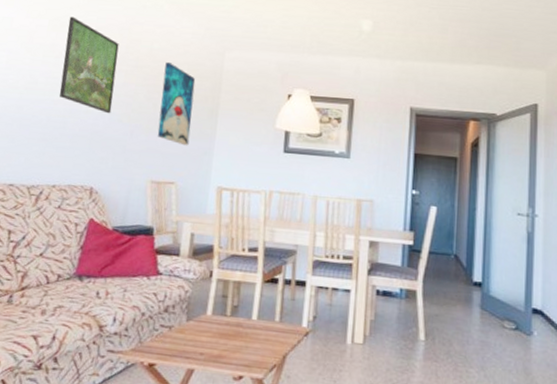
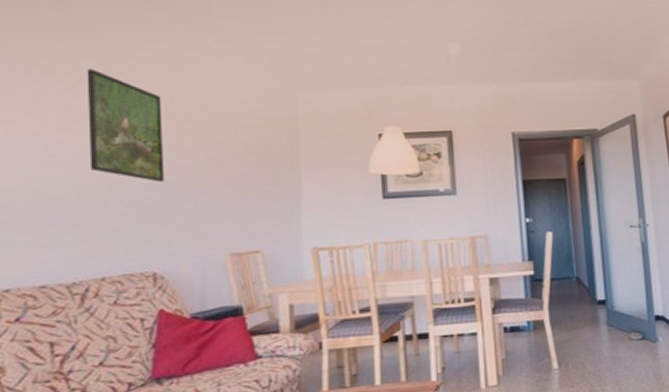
wall art: present [157,61,196,146] -> none [225,111,270,207]

